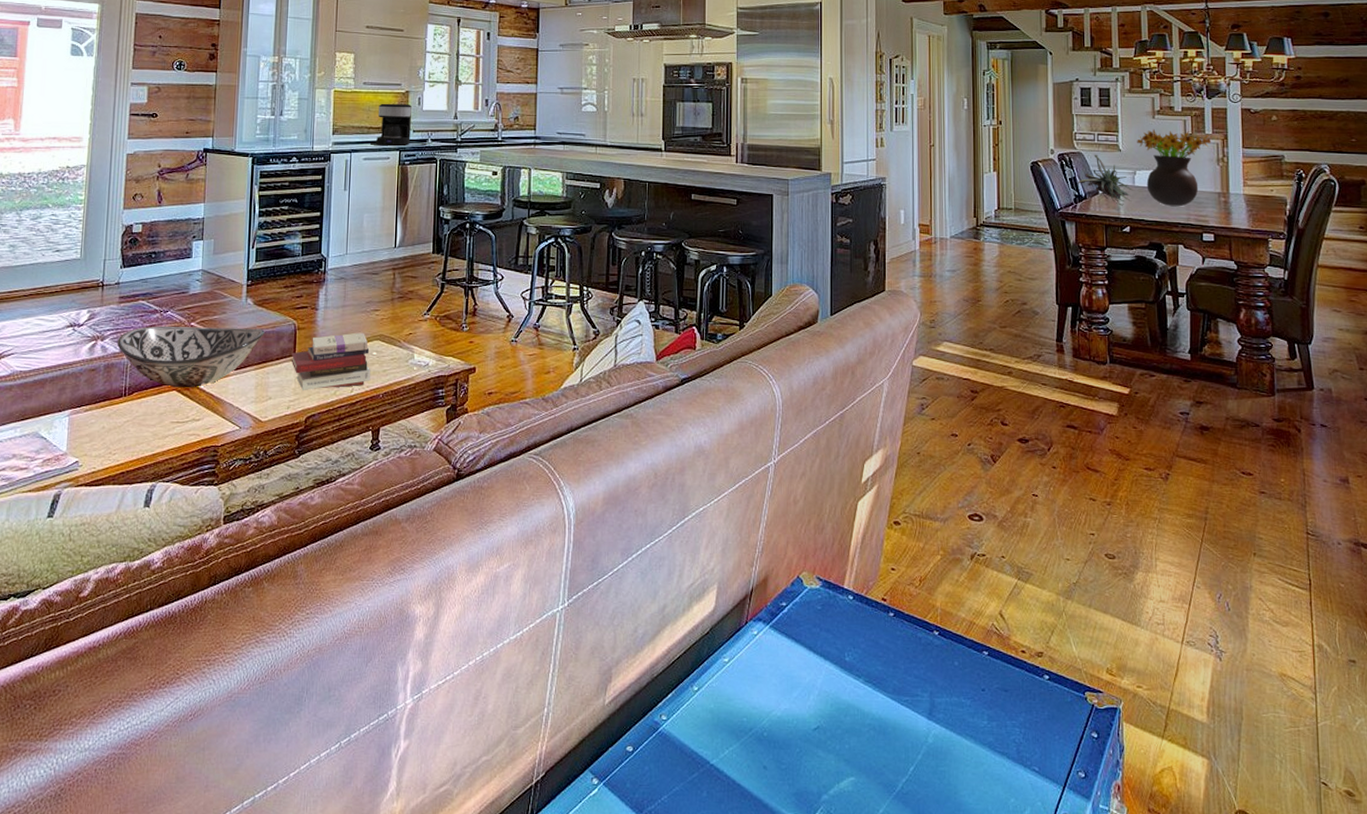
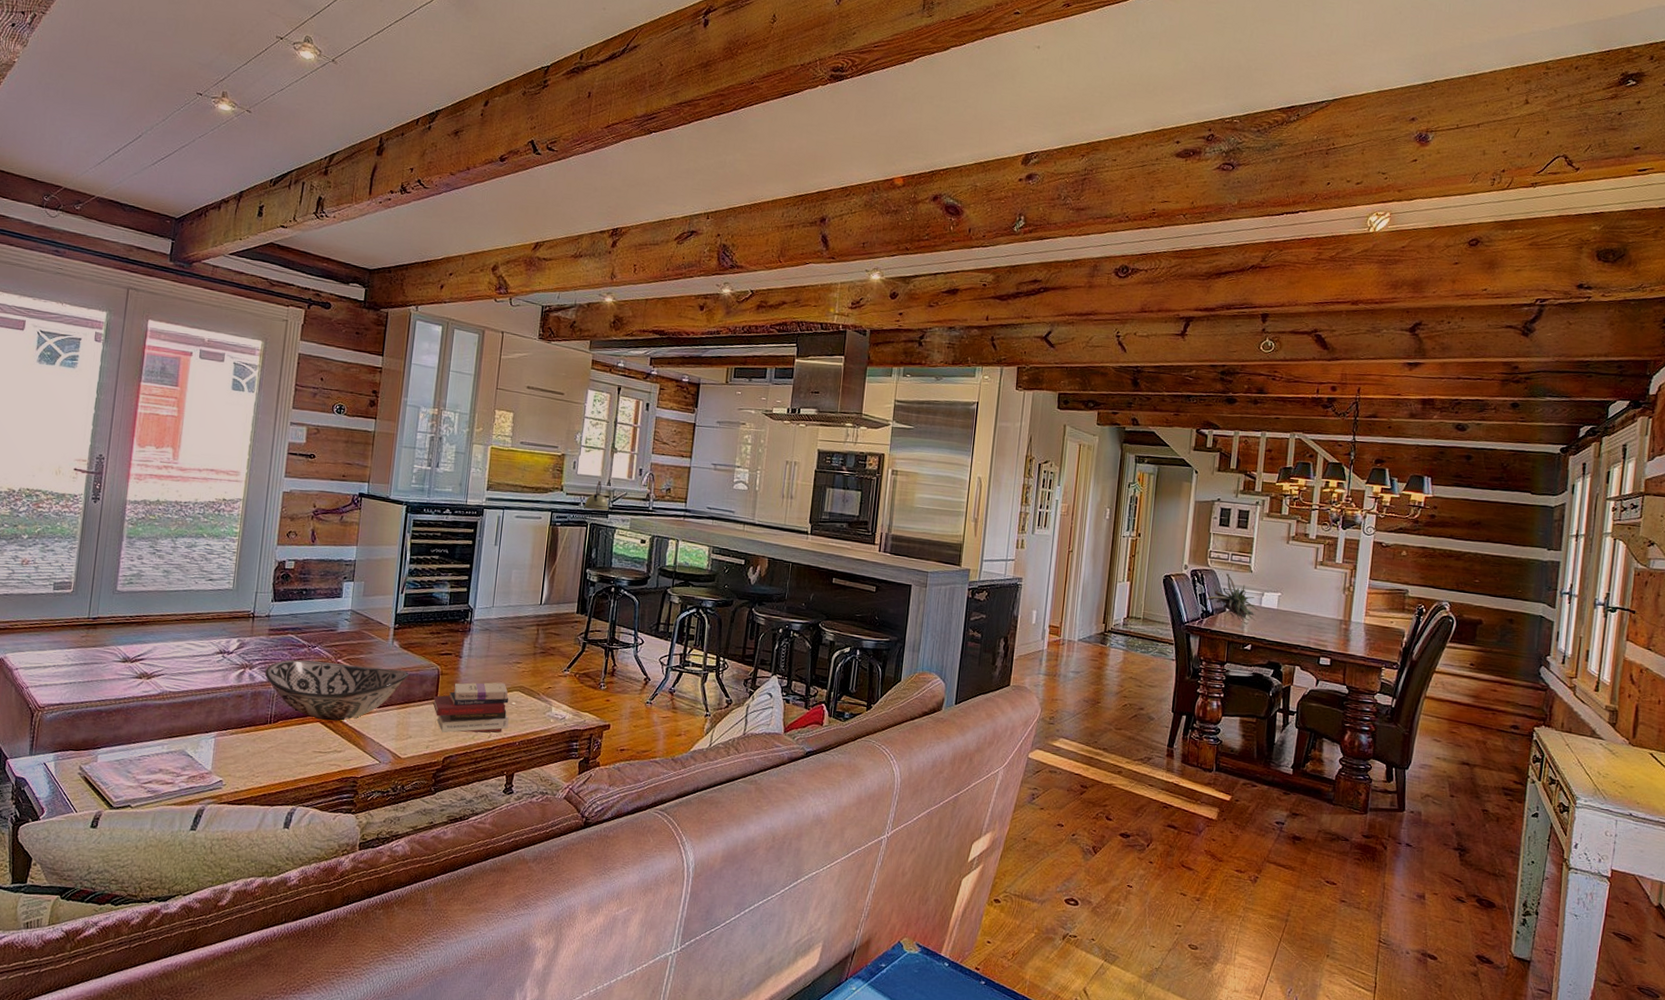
coffee maker: present [370,103,426,147] -> none [523,464,578,510]
kettle: none [431,115,458,145] -> present [583,480,610,511]
flower arrangement: present [1137,129,1212,207] -> none [1269,554,1341,630]

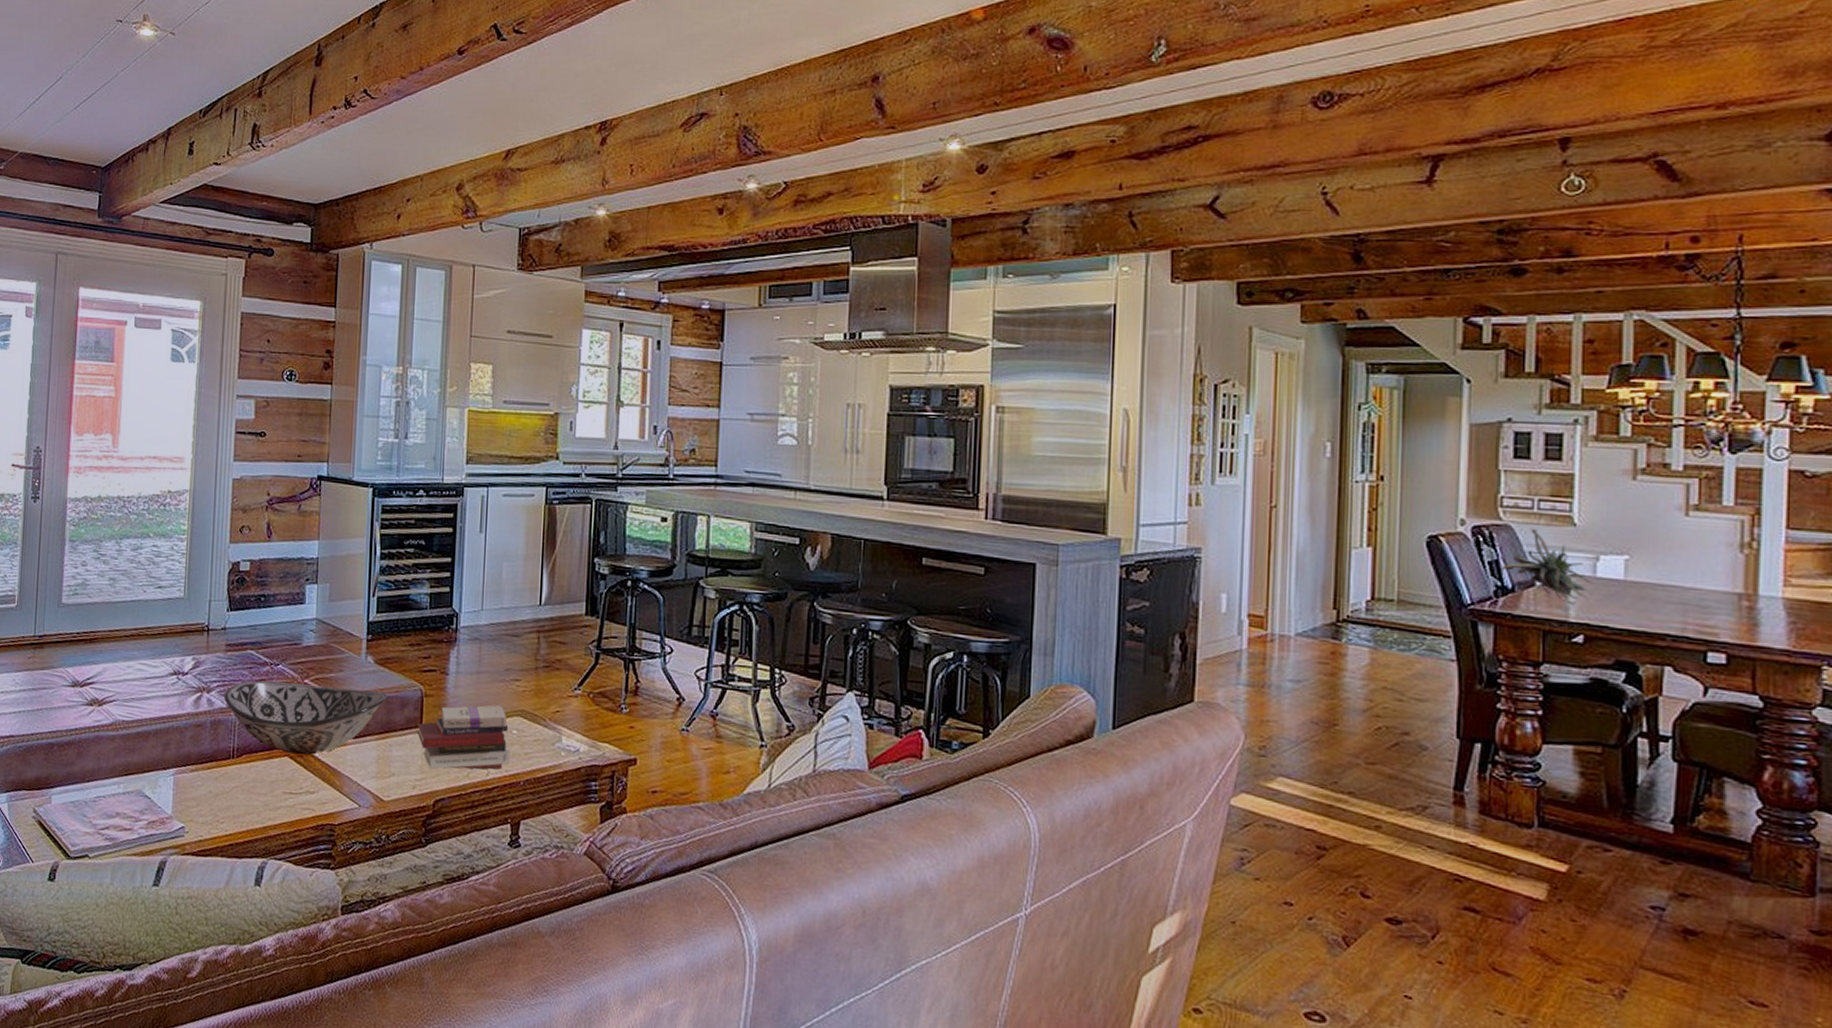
kettle: present [583,480,610,511] -> none [585,444,618,482]

